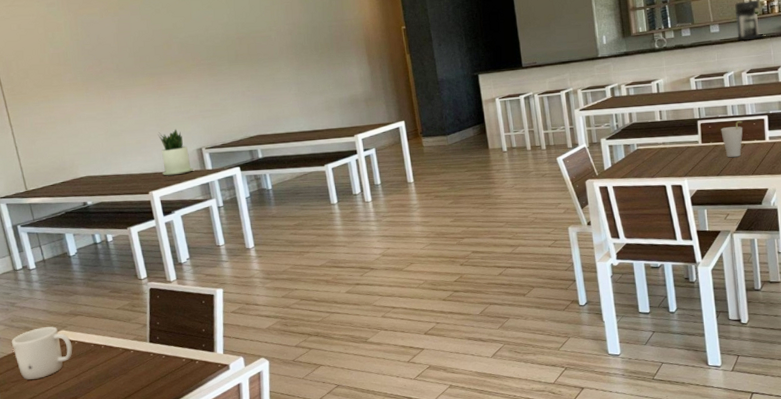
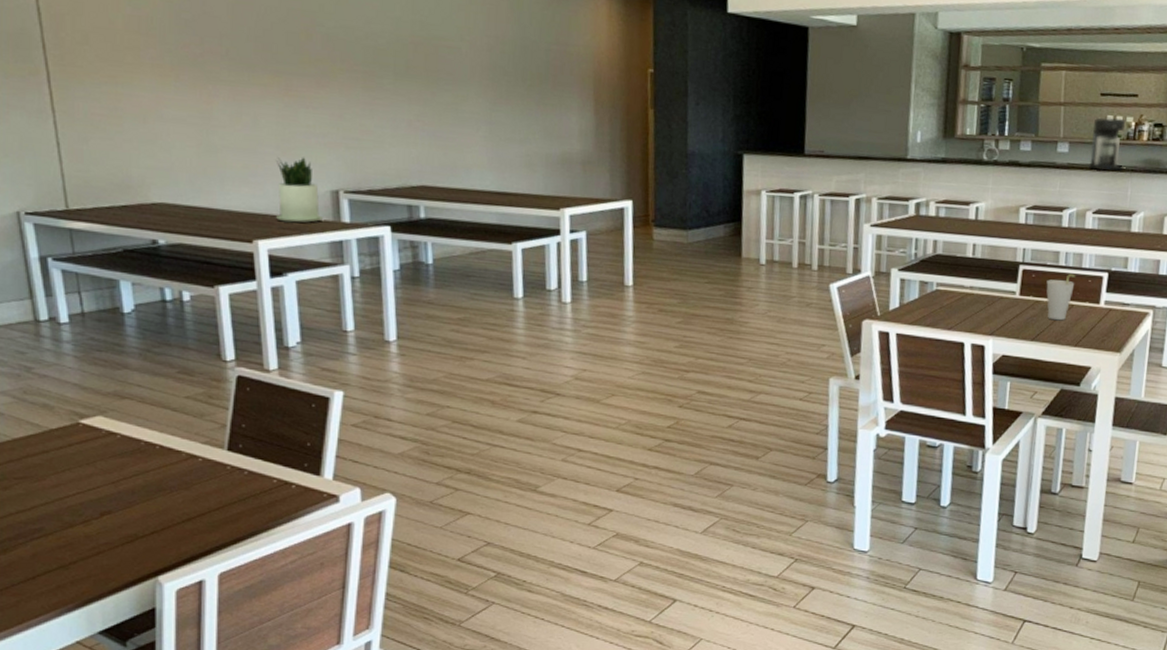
mug: present [11,326,73,380] -> none [20,407,112,479]

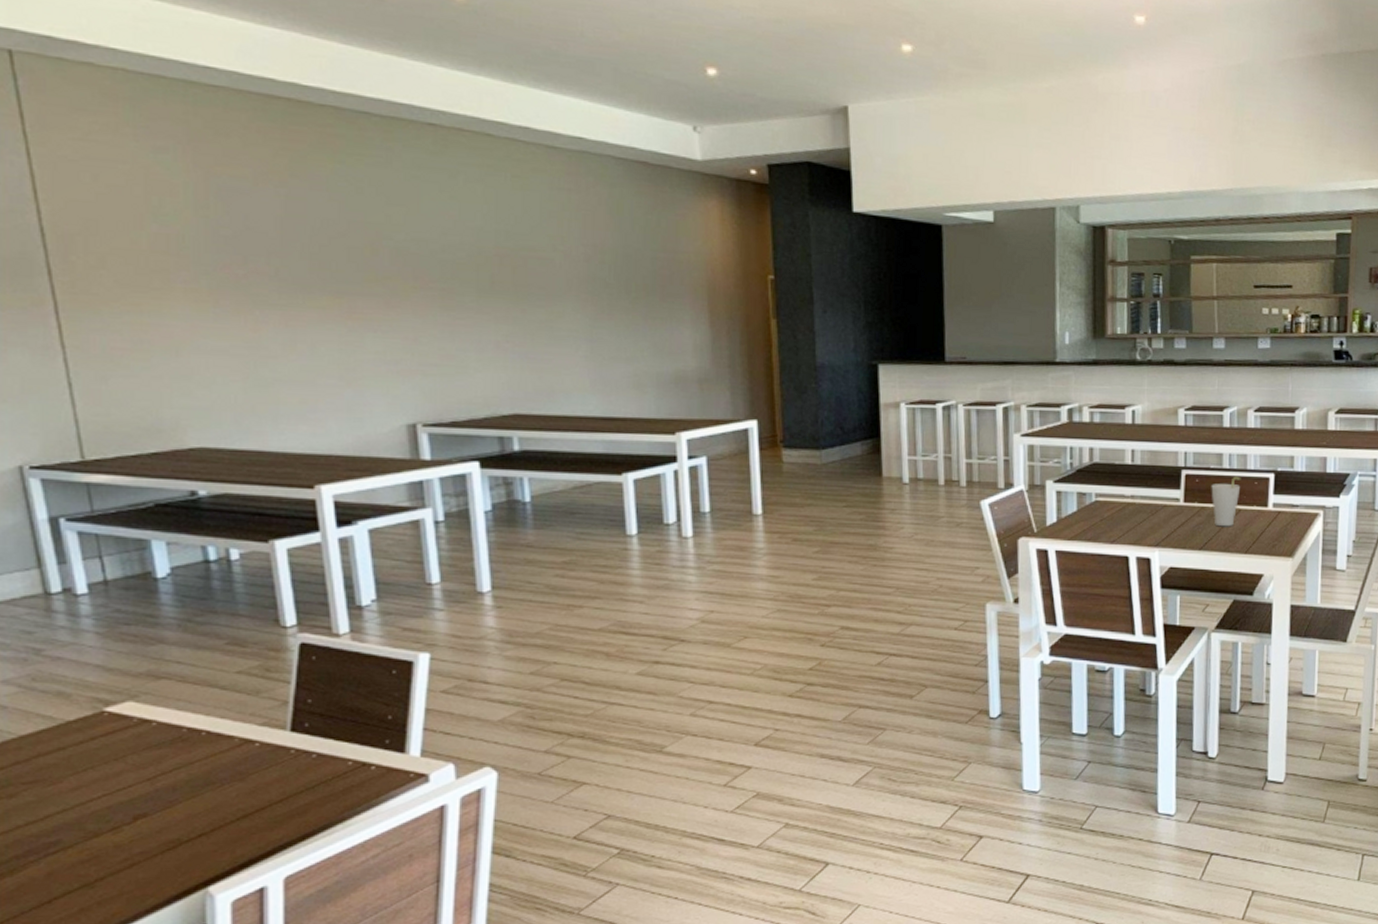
planter: present [276,157,324,224] -> none [341,387,400,464]
coffee maker: present [1089,117,1125,172] -> none [1247,310,1282,367]

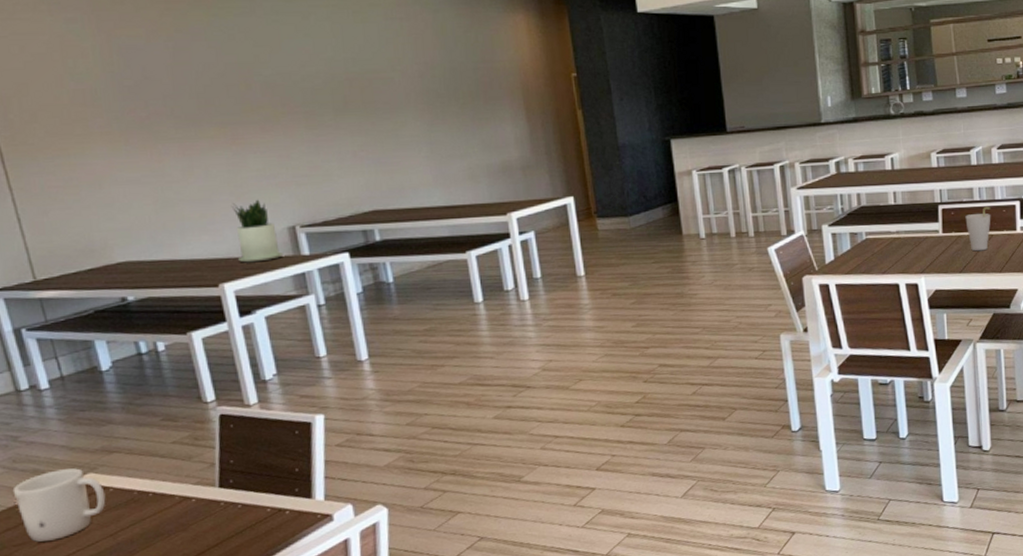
mug: none [28,694,146,781] -> present [12,468,106,542]
planter: none [341,387,400,464] -> present [232,199,284,263]

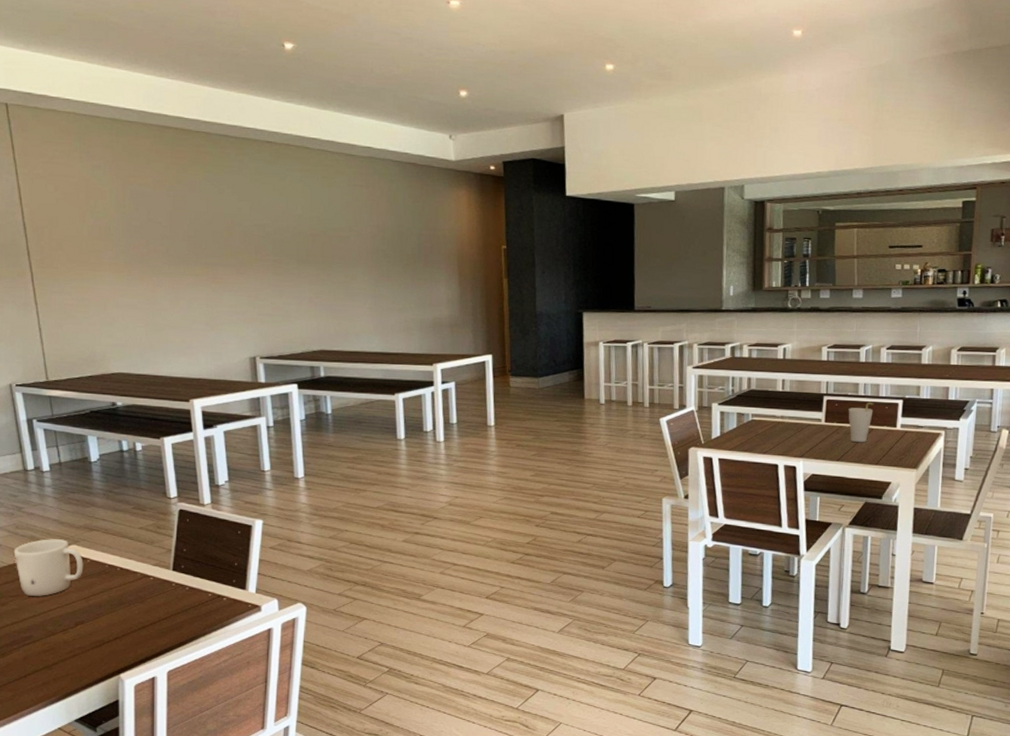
planter: present [232,199,284,263] -> none [207,331,245,385]

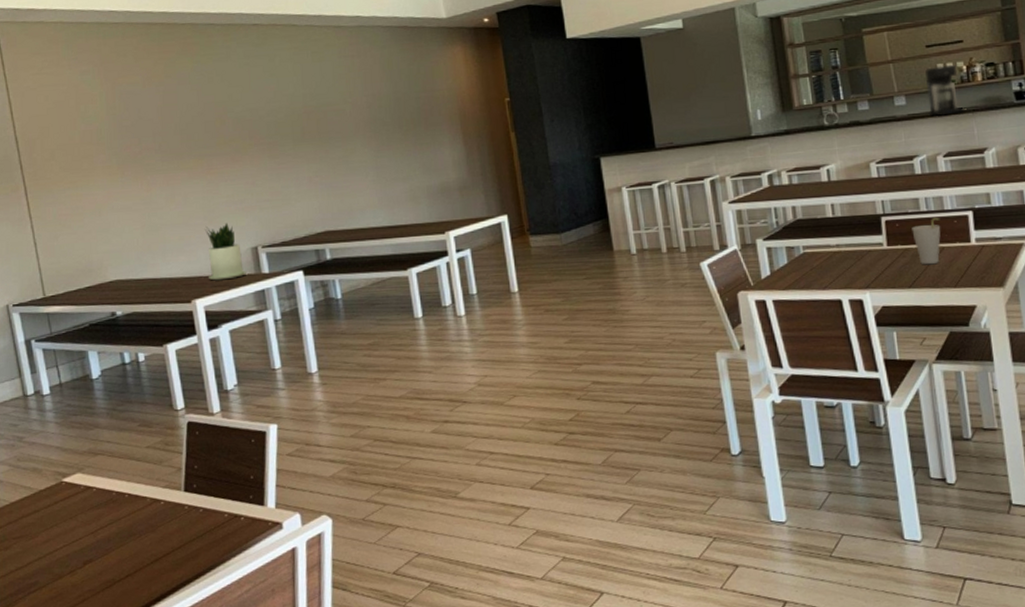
mug: present [13,539,84,596] -> none [15,468,90,536]
planter: none [207,331,245,385] -> present [205,223,247,281]
coffee maker: none [882,266,912,313] -> present [925,65,964,117]

